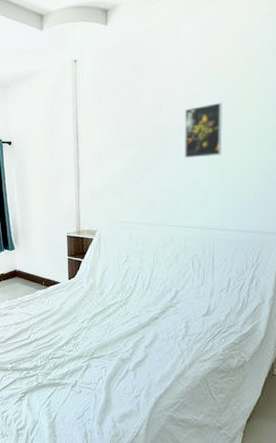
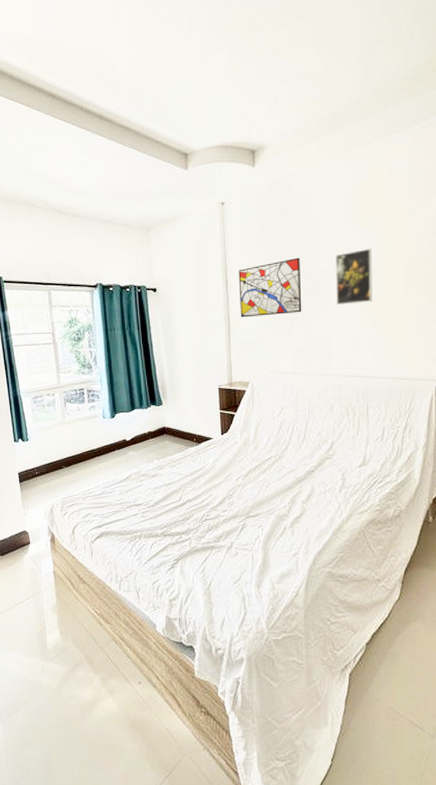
wall art: none [89,112,150,170] -> present [238,257,302,318]

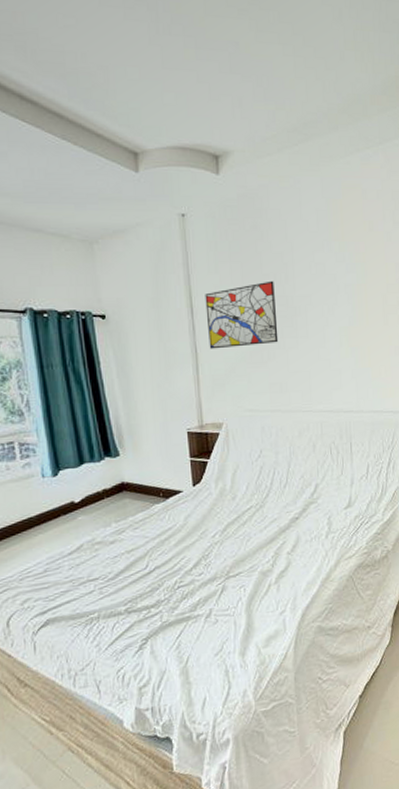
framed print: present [336,248,372,305] -> none [312,272,352,334]

